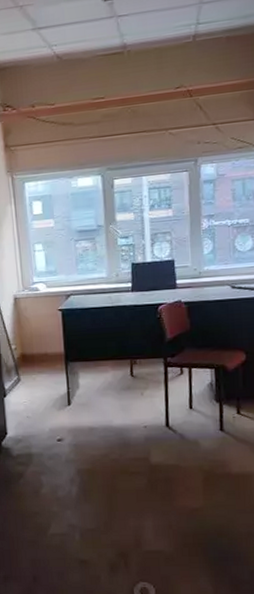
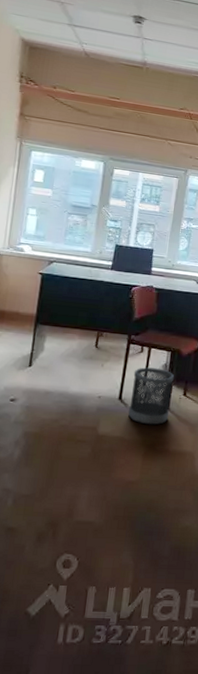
wastebasket: none [177,388,225,449] -> present [128,367,174,425]

